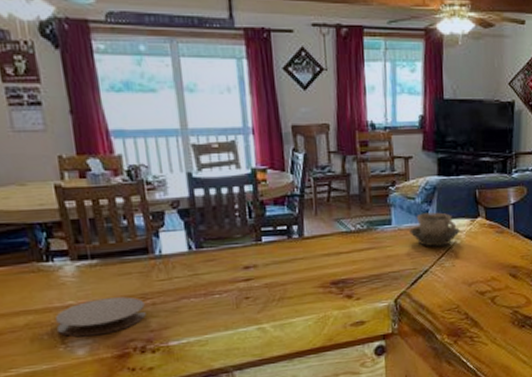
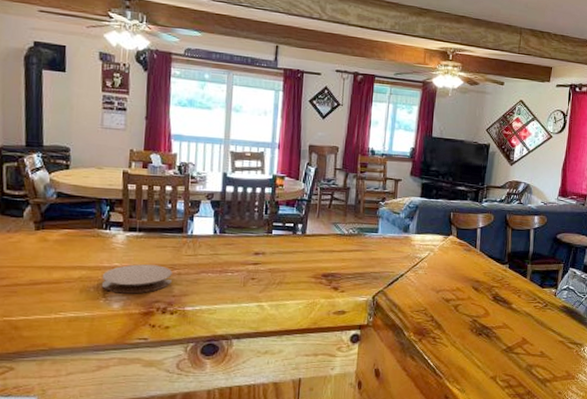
cup: present [409,212,460,247] -> none [392,226,434,256]

